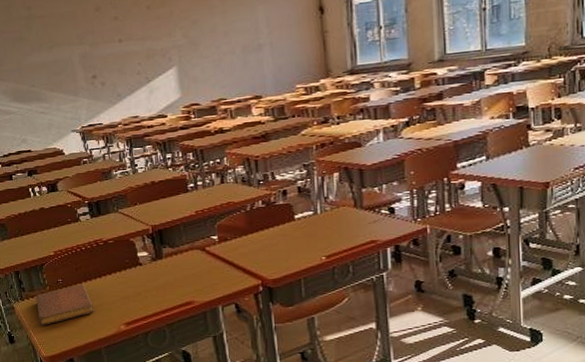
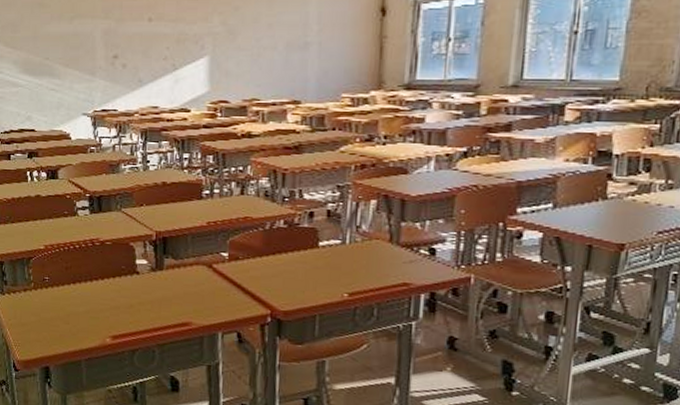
notebook: present [35,284,94,326] -> none [17,285,80,326]

